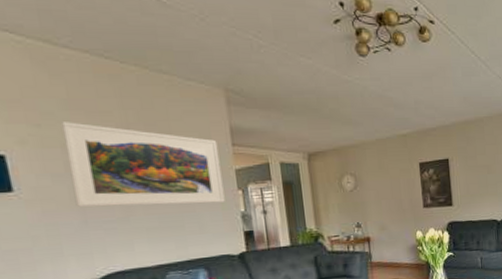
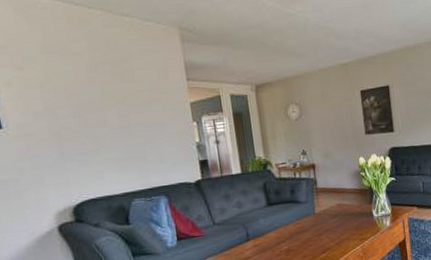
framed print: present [62,122,225,207] -> none [40,64,182,141]

